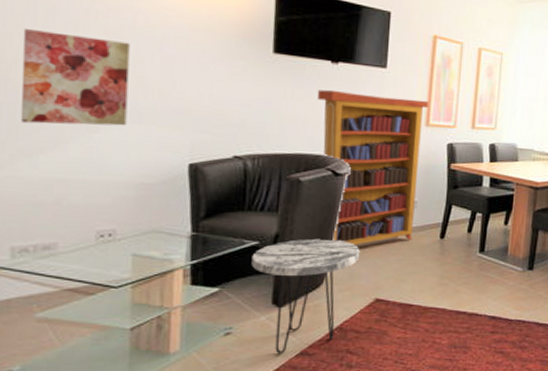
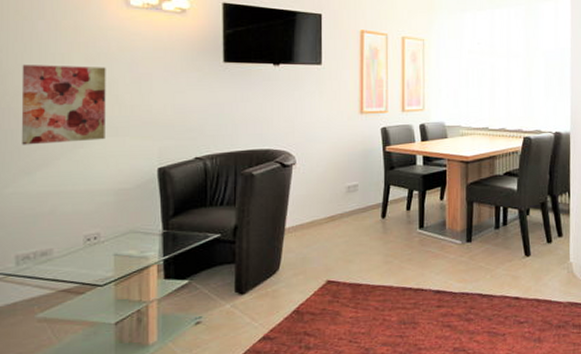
side table: present [251,238,360,355] -> none [215,226,310,340]
bookcase: present [318,89,429,245] -> none [264,89,361,231]

